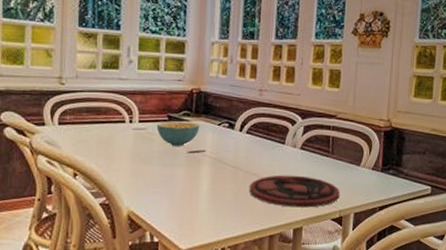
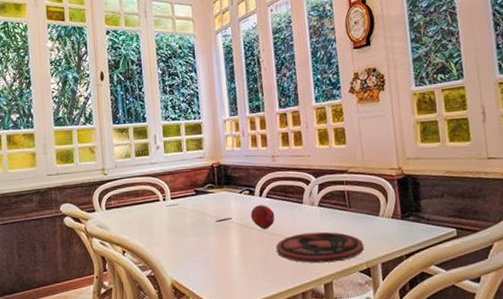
cereal bowl: present [156,121,200,146] -> none [186,193,224,217]
fruit: none [226,140,253,166] -> present [250,205,275,229]

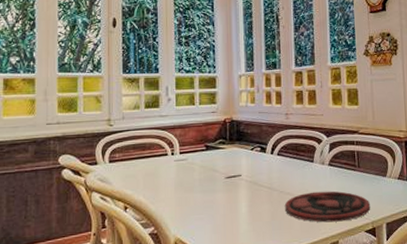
fruit: present [250,205,275,229] -> none [260,162,285,187]

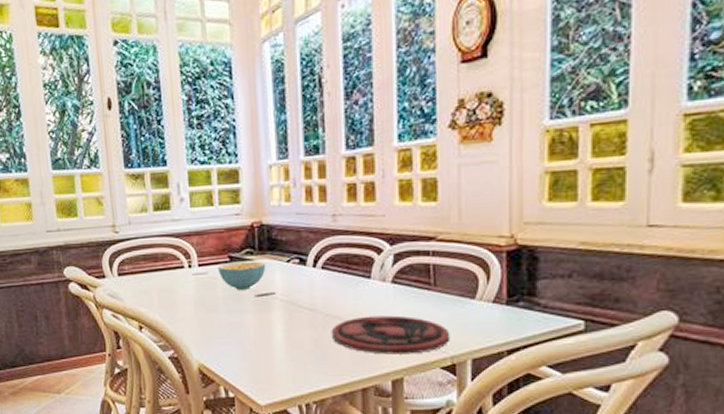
cereal bowl: none [196,149,235,173] -> present [217,261,266,290]

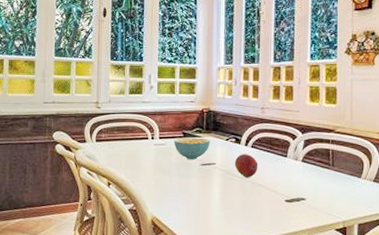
fruit: none [299,278,332,308] -> present [234,154,258,177]
plate: present [331,315,450,355] -> none [255,186,343,218]

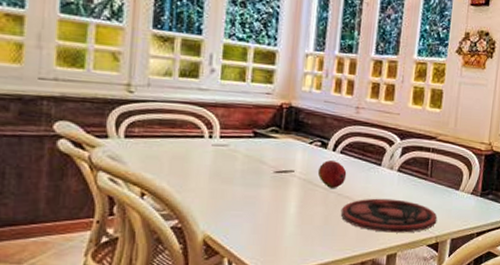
cereal bowl: present [174,137,211,159] -> none [240,137,290,165]
plate: none [255,186,343,218] -> present [340,198,438,233]

